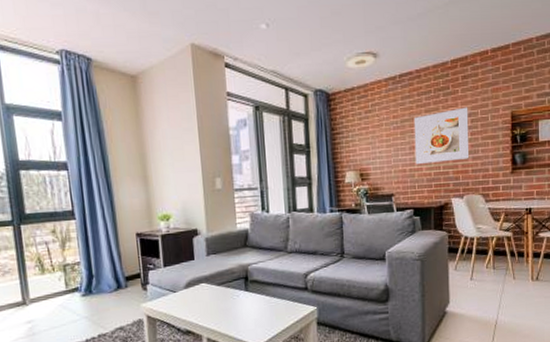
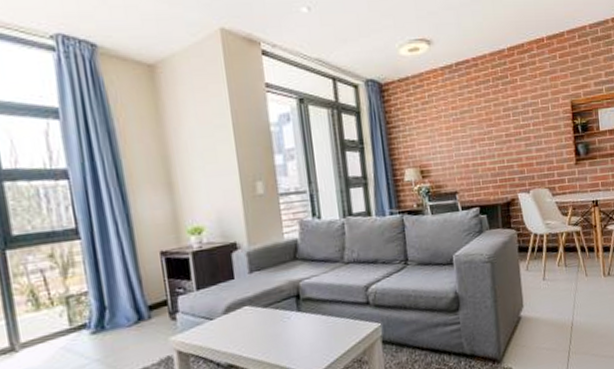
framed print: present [413,107,470,165] -> none [473,96,533,159]

